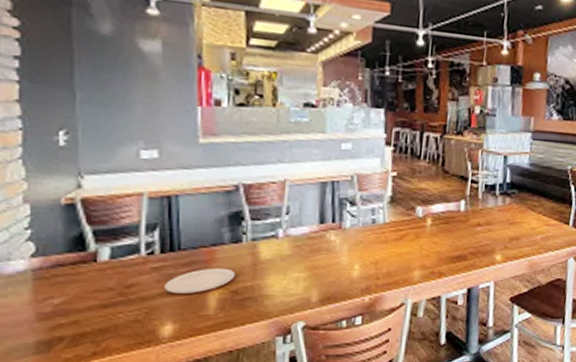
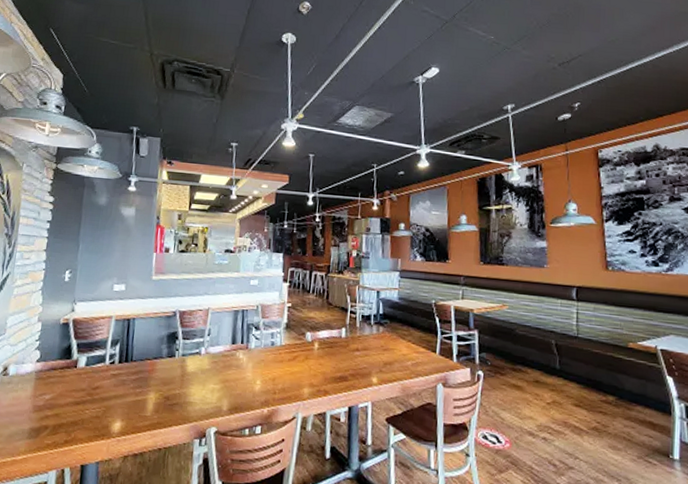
plate: present [163,268,236,295] -> none [118,376,169,398]

